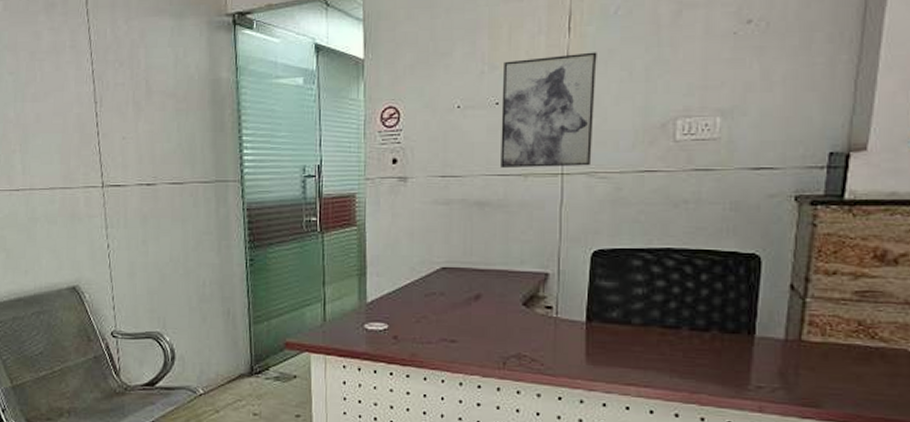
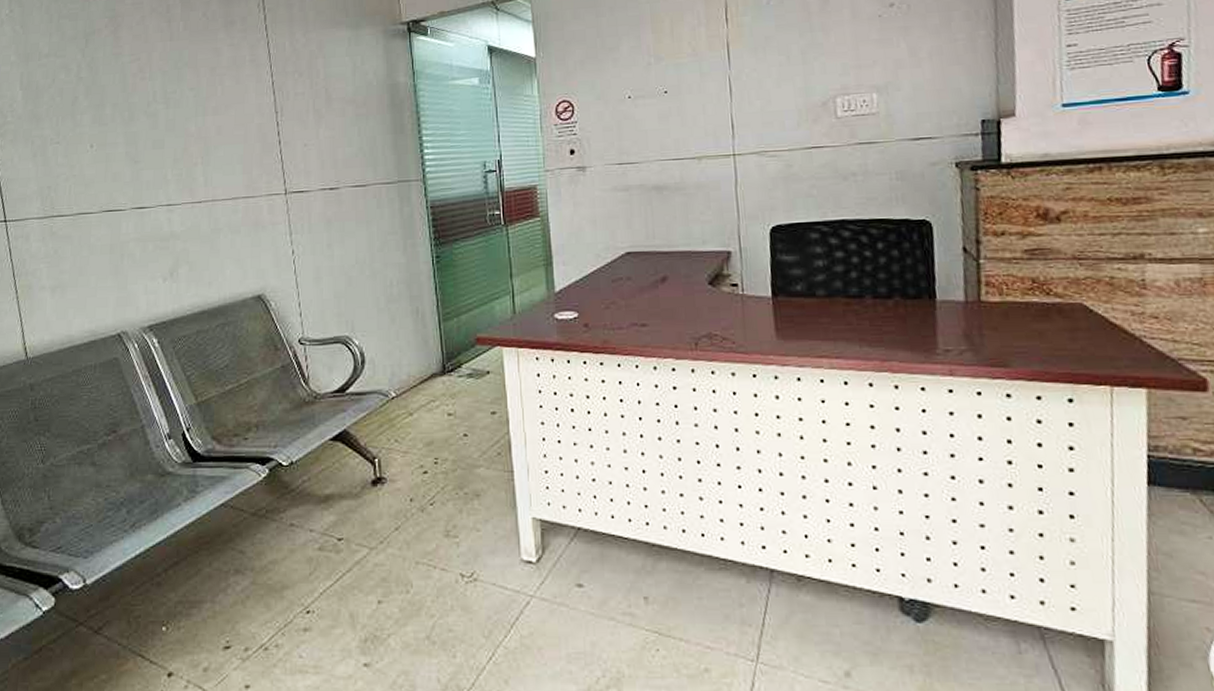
wall art: present [501,52,597,167] -> none [668,39,761,152]

